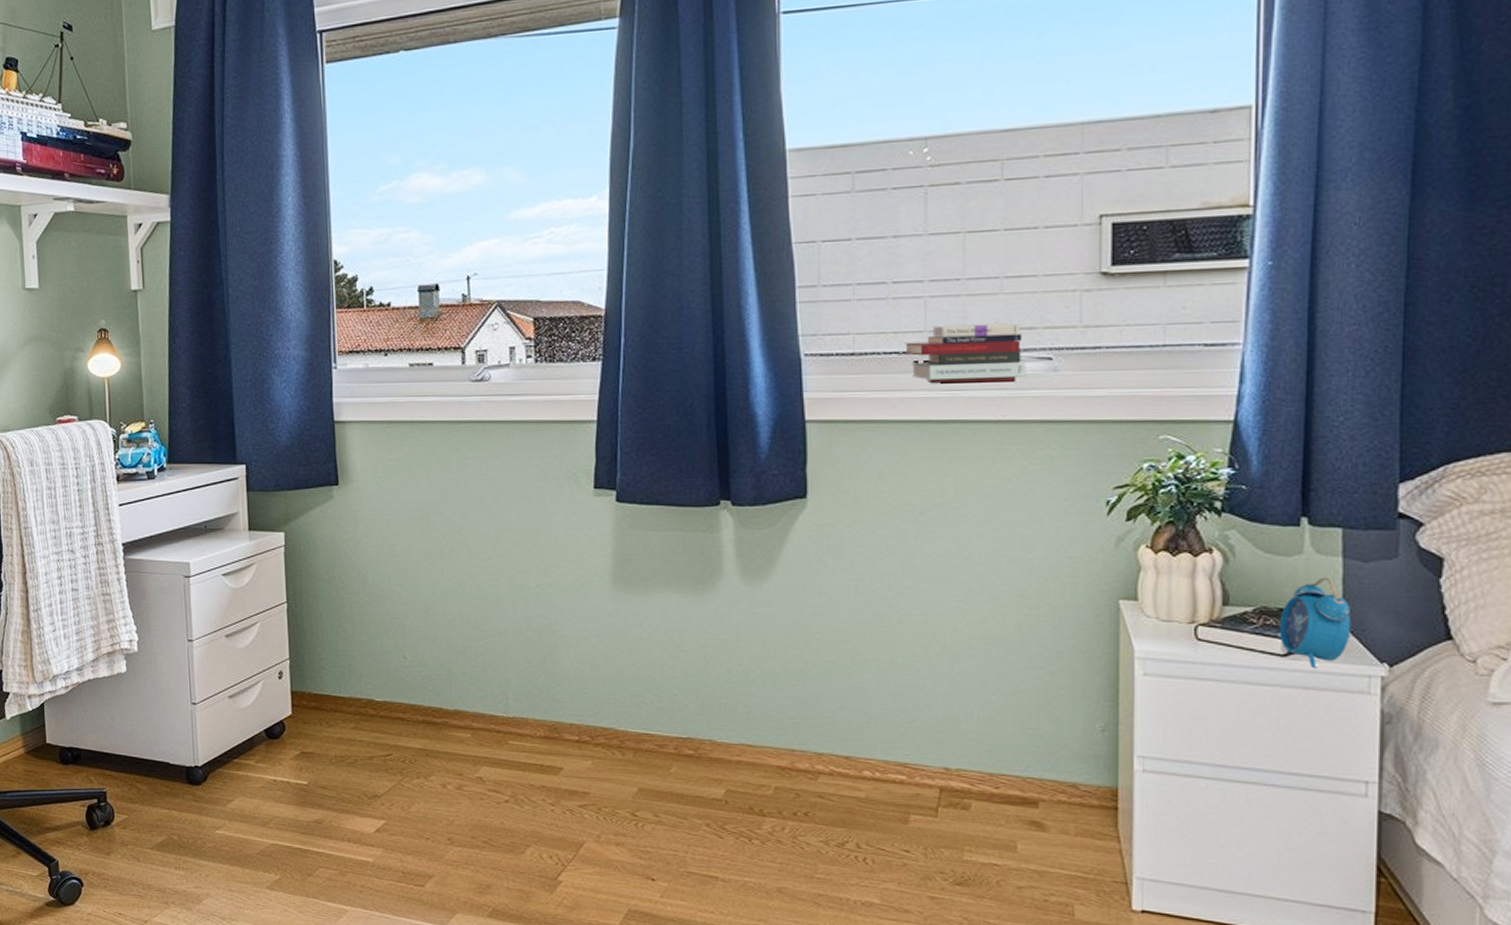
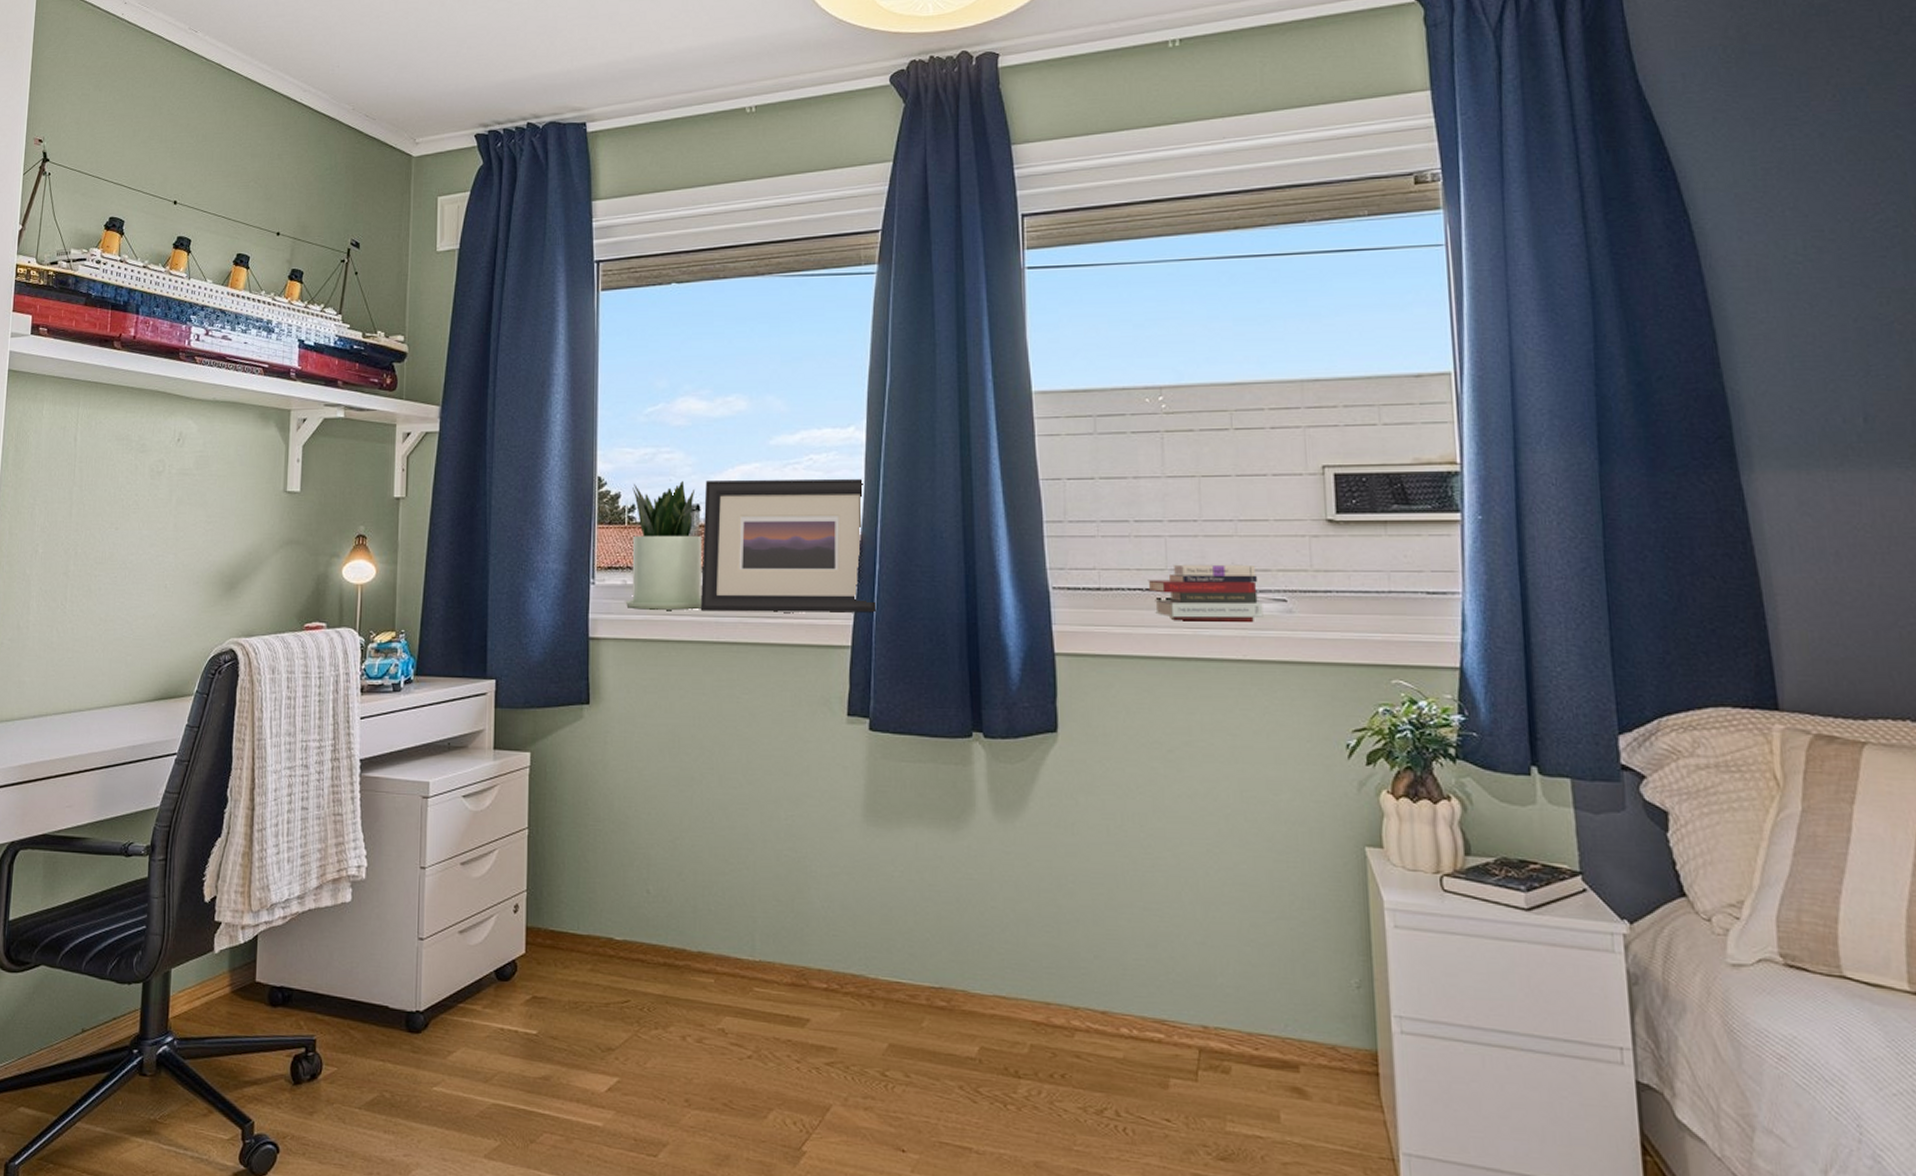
planter: none [368,261,446,393] -> present [625,481,703,611]
picture frame: none [443,251,622,392] -> present [700,479,877,613]
alarm clock: present [1279,577,1351,668] -> none [1520,828,1590,923]

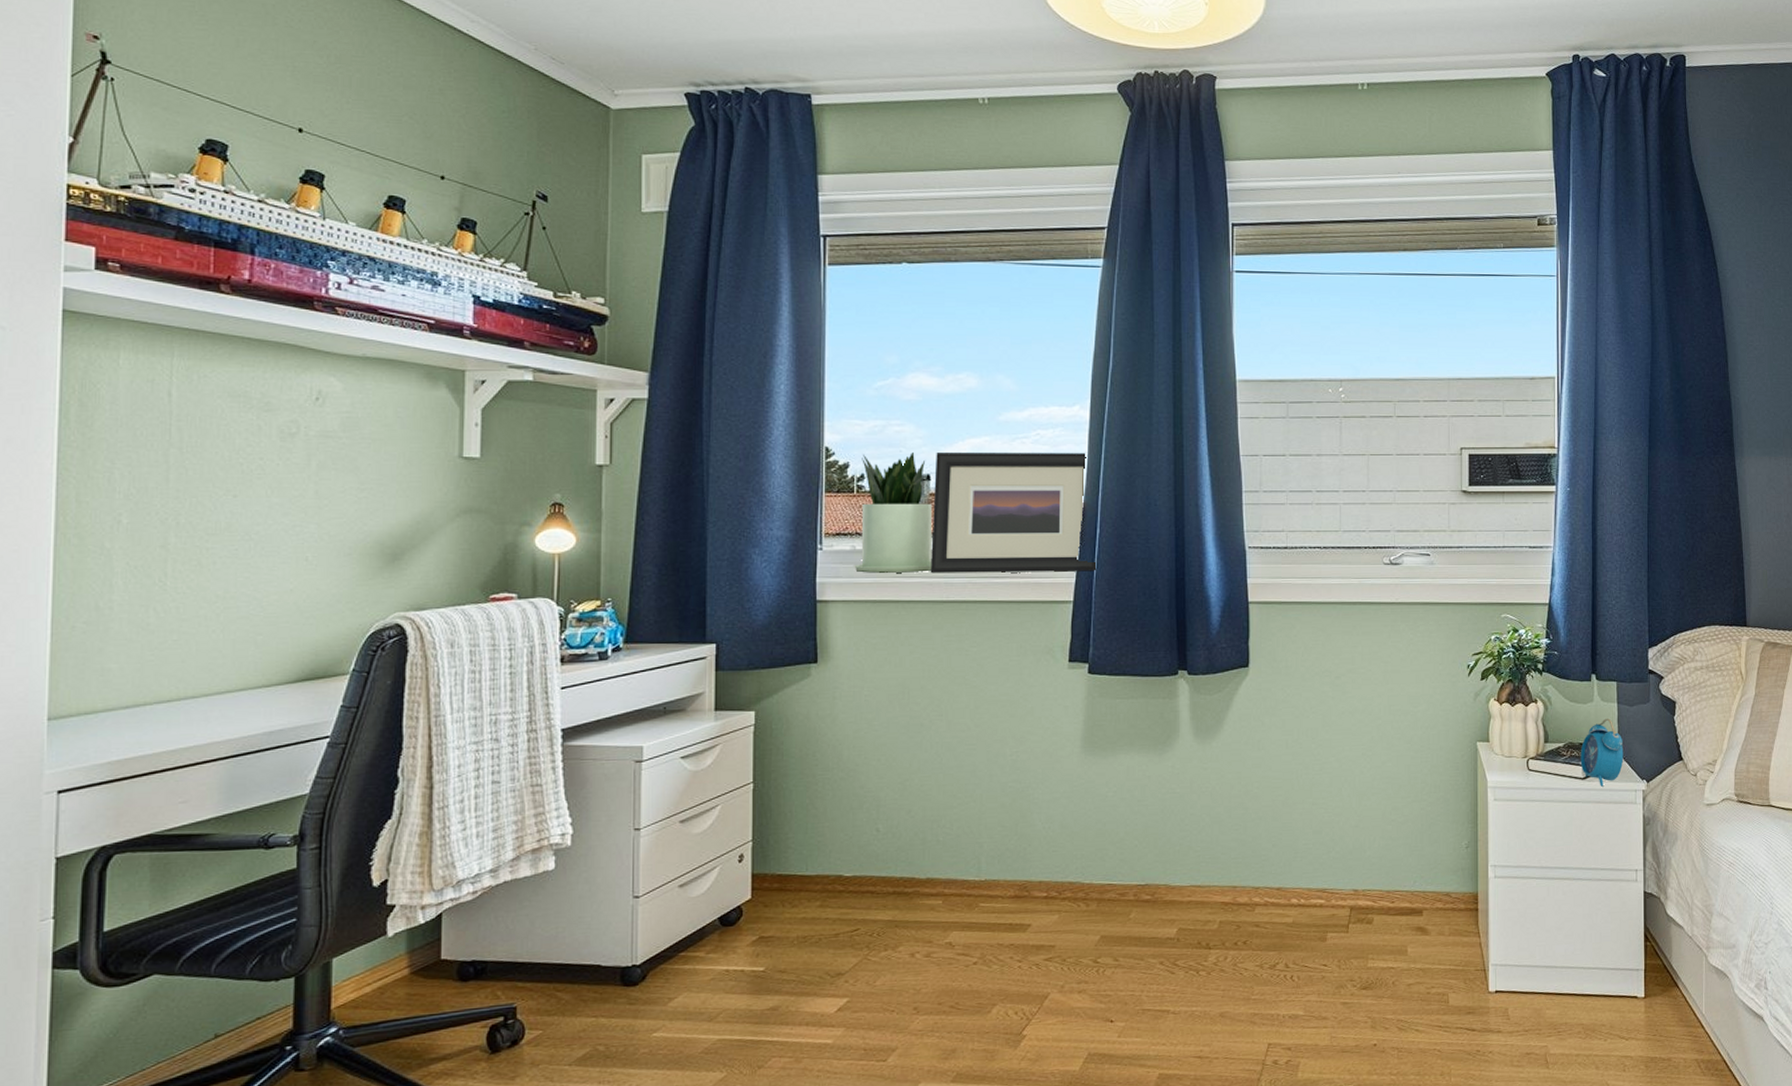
books: present [1148,564,1264,622] -> none [1325,526,1412,573]
alarm clock: none [1520,828,1590,923] -> present [1580,718,1624,787]

